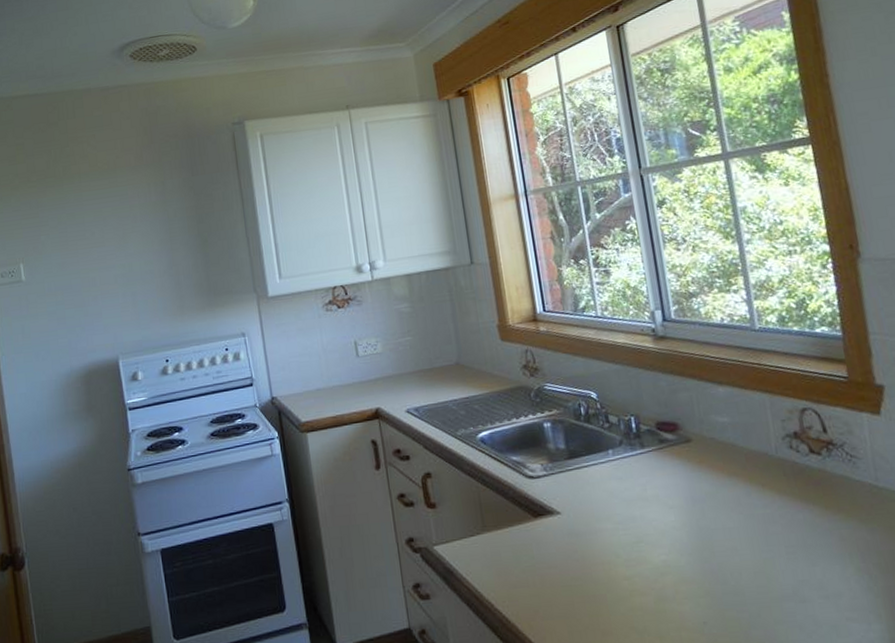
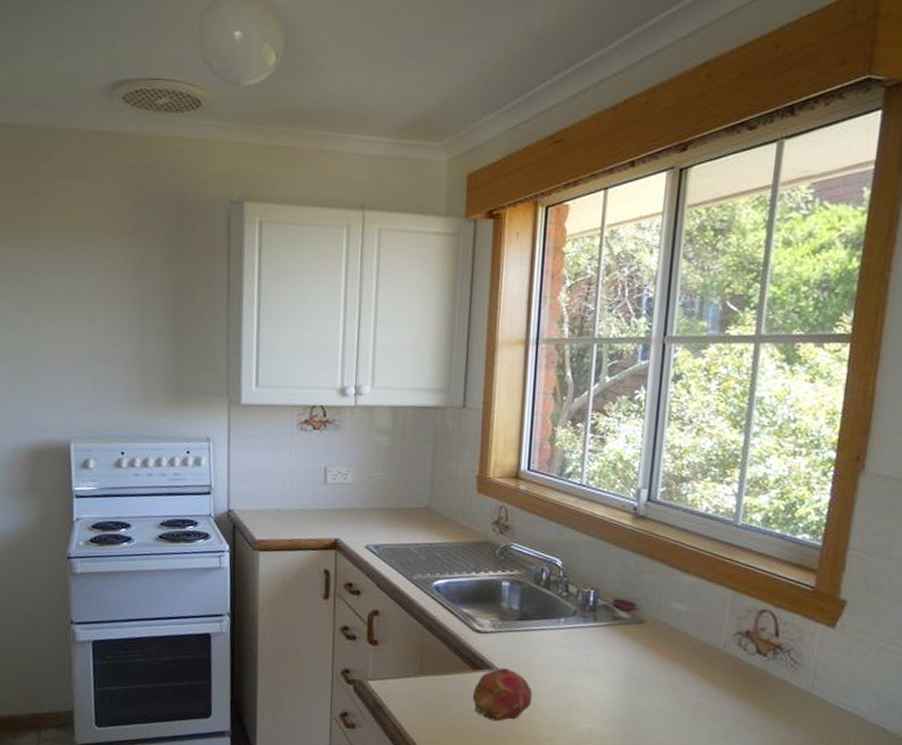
fruit: none [539,510,600,568] -> present [472,668,533,721]

